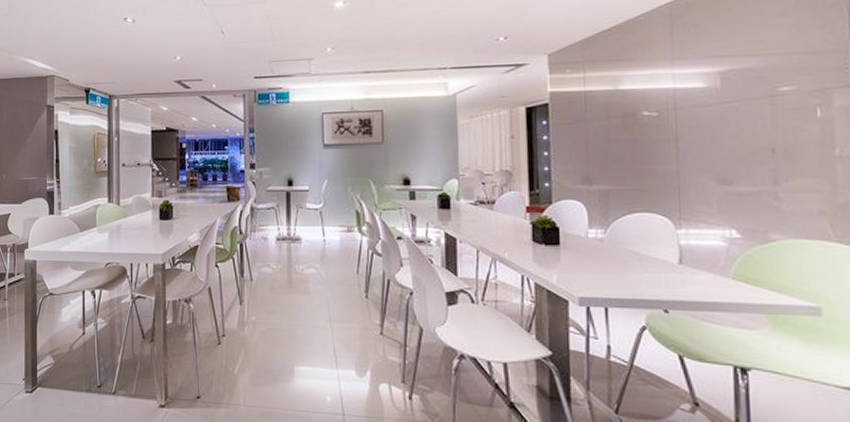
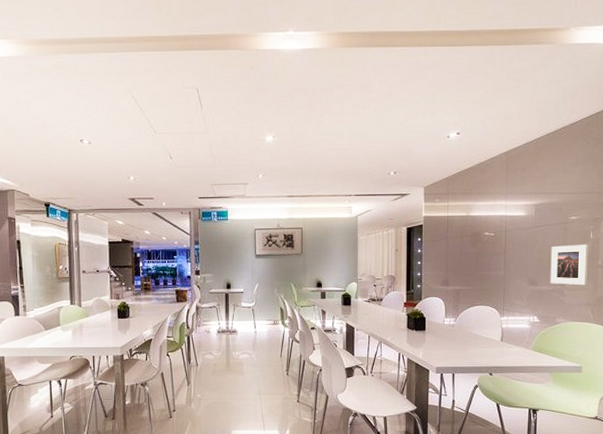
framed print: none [751,125,818,186] -> present [550,244,588,286]

